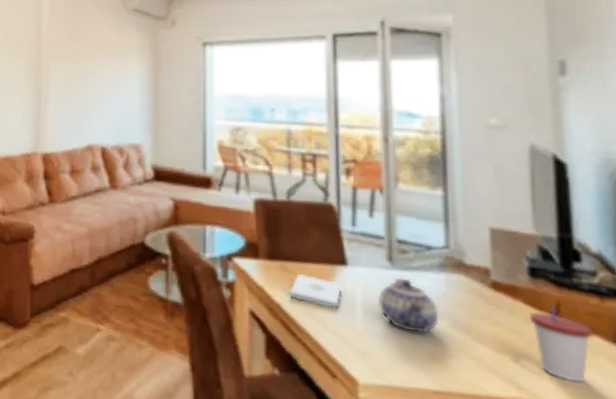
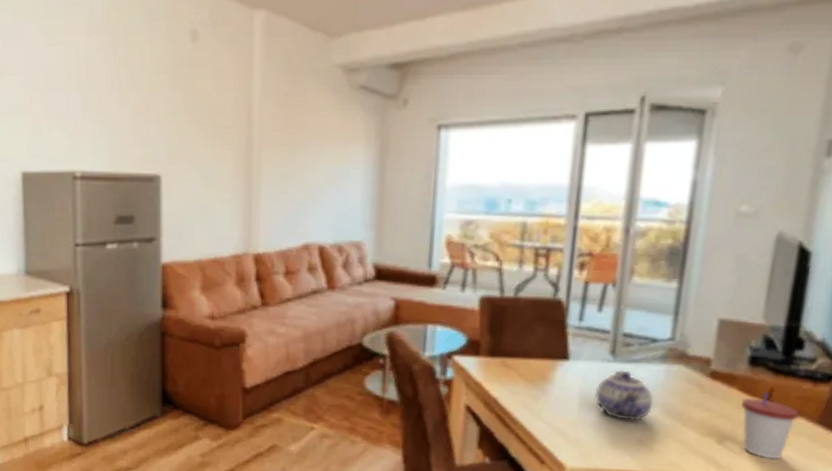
notepad: present [290,274,341,309] -> none [508,370,560,401]

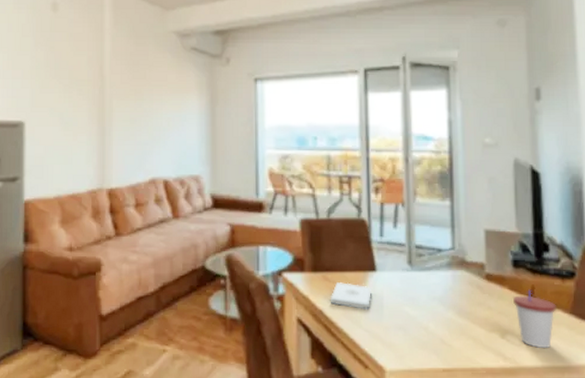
notepad: none [508,370,560,401] -> present [331,282,371,309]
teapot: present [594,370,654,421] -> none [400,277,447,322]

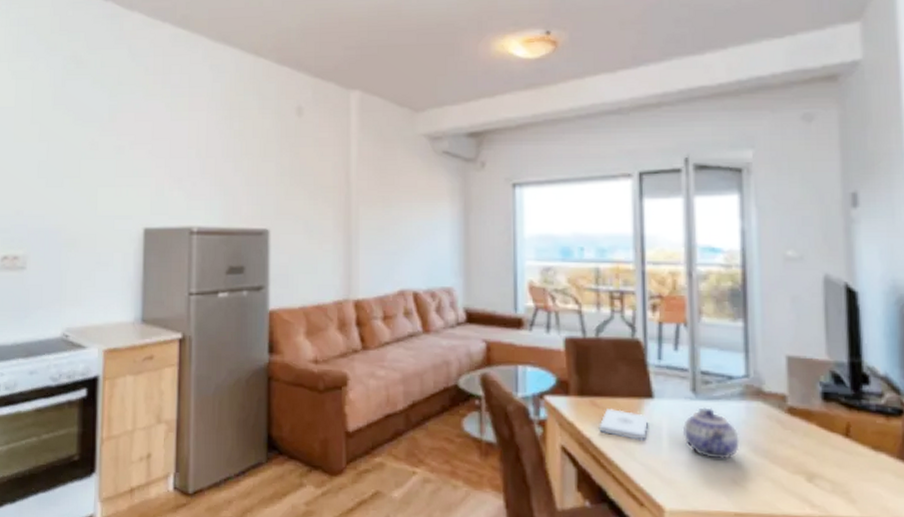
teapot: none [400,277,447,322] -> present [682,407,740,459]
cup: present [513,289,556,348] -> none [823,427,879,497]

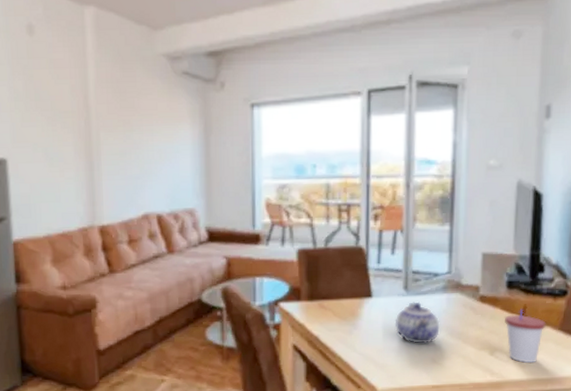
notepad: present [600,409,648,440] -> none [326,309,367,334]
cup: none [823,427,879,497] -> present [505,309,546,363]

